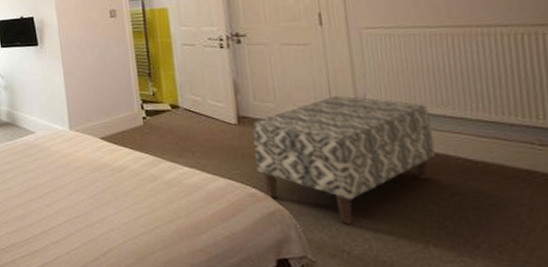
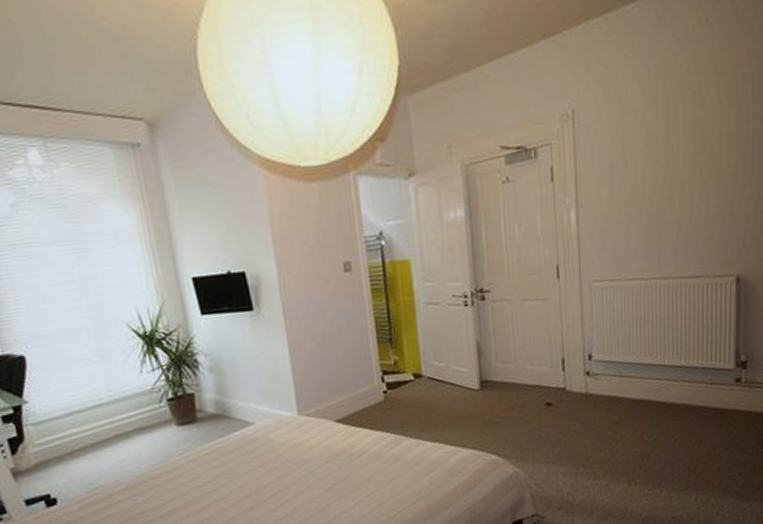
bench: present [252,95,435,224] -> none [494,351,641,477]

